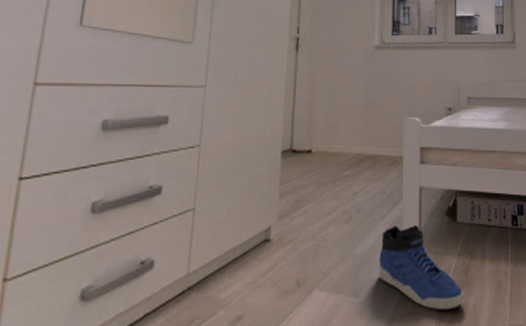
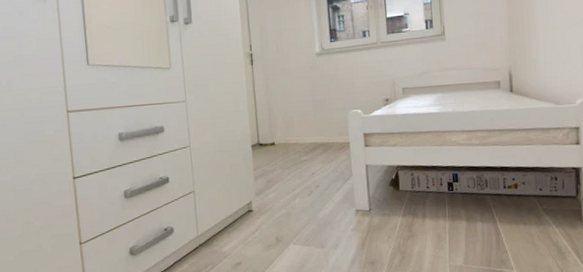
sneaker: present [379,224,464,311] -> none [337,194,410,256]

